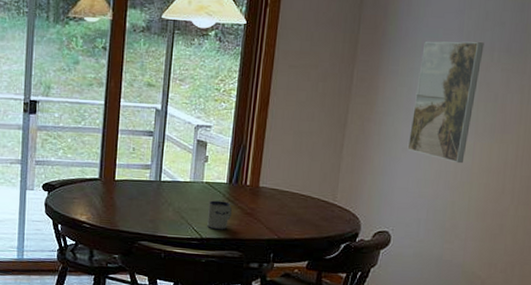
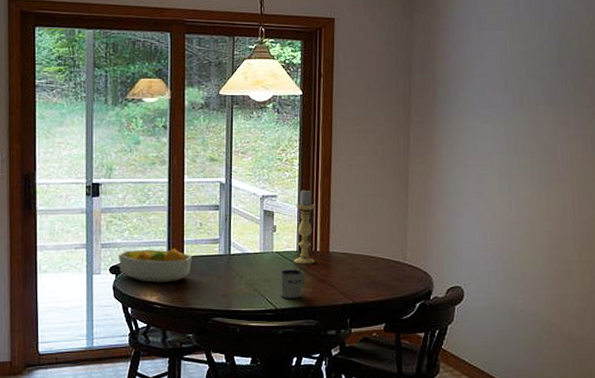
fruit bowl: none [52,169,123,204] -> present [119,247,192,283]
candle holder: none [223,121,249,197] -> present [294,188,315,264]
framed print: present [407,41,484,164] -> none [469,98,529,214]

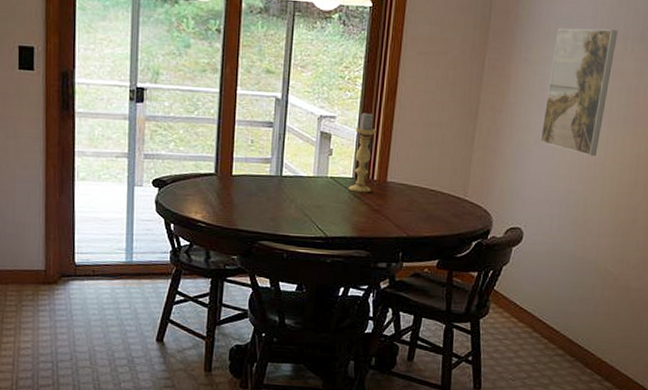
fruit bowl: present [119,247,192,283] -> none [162,163,241,201]
mug: present [281,269,304,299] -> none [332,196,358,228]
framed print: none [469,98,529,214] -> present [540,27,618,157]

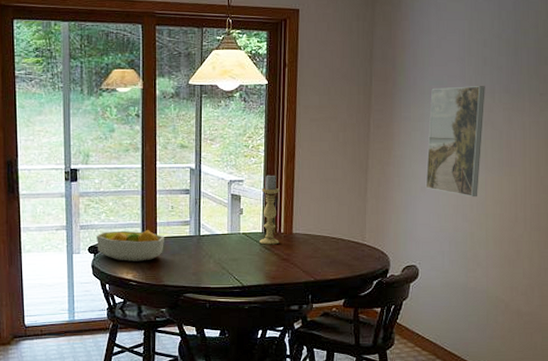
fruit bowl: none [162,163,241,201] -> present [96,229,164,261]

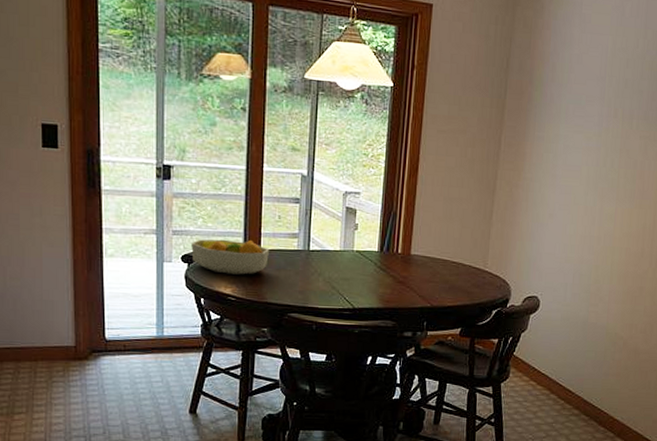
candle holder: present [260,173,280,245] -> none [374,187,399,266]
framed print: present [425,86,485,198] -> none [554,107,624,229]

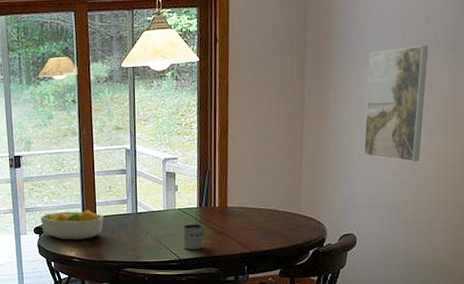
mug: none [359,269,384,300] -> present [183,224,205,251]
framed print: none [554,107,624,229] -> present [363,45,429,163]

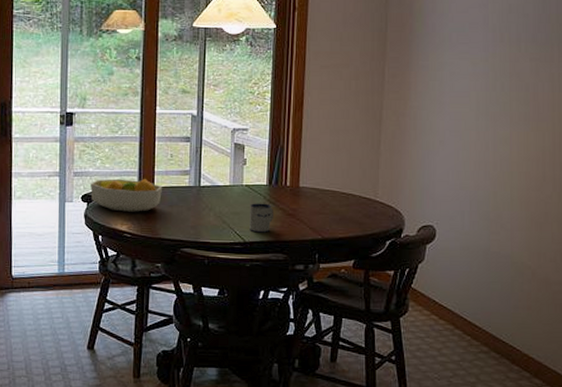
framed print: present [363,45,429,163] -> none [444,34,510,154]

